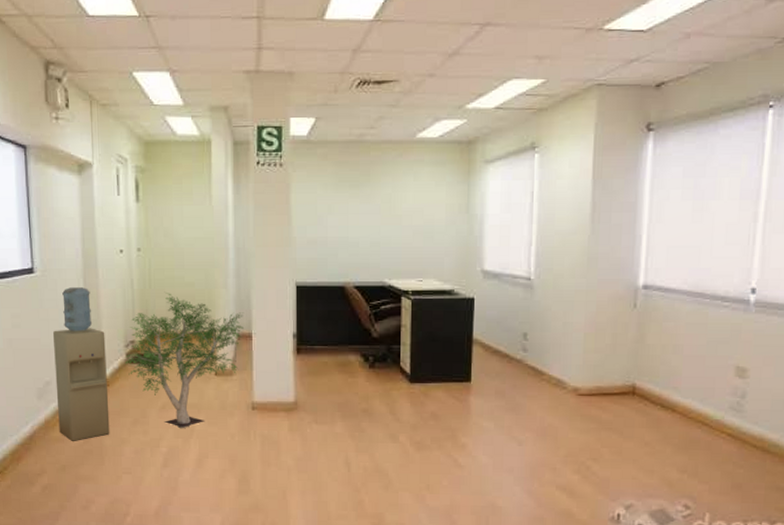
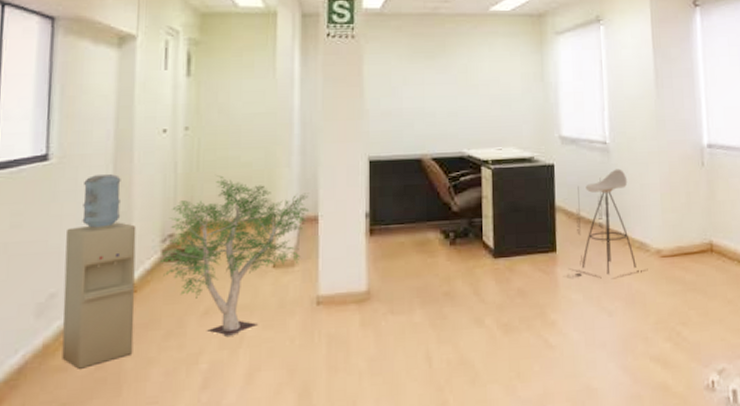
stool: none [476,306,563,412] -> present [563,168,648,279]

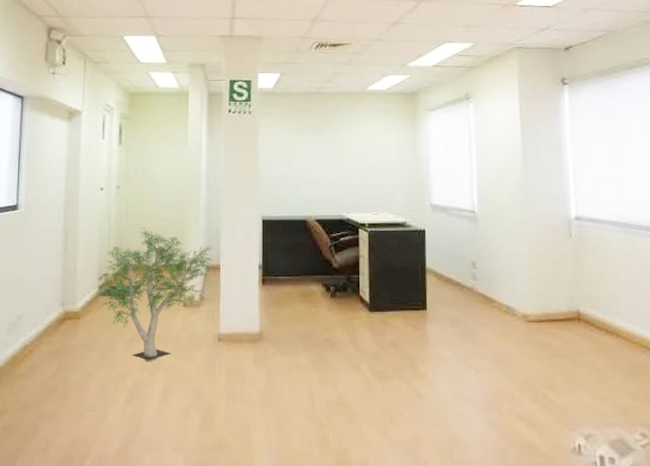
water cooler: present [62,173,137,369] -> none [25,222,80,377]
stool: present [563,168,648,279] -> none [433,236,515,339]

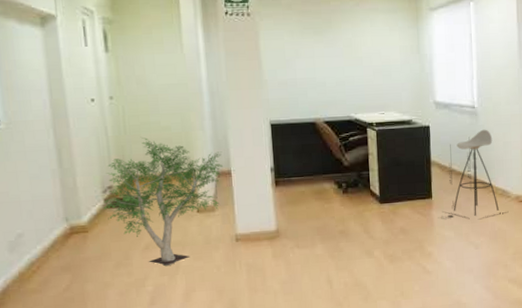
stool: none [433,236,515,339] -> present [438,129,509,220]

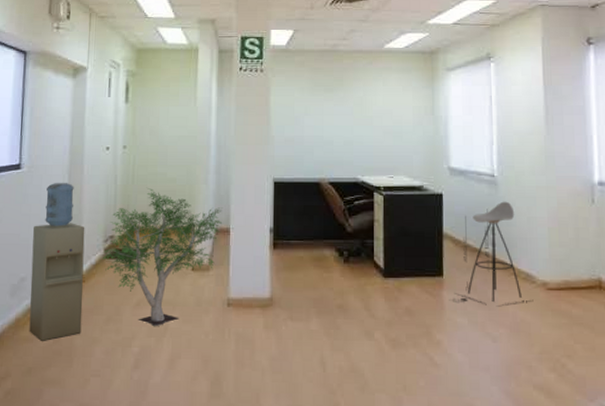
water cooler: none [23,136,92,291] -> present [29,182,85,341]

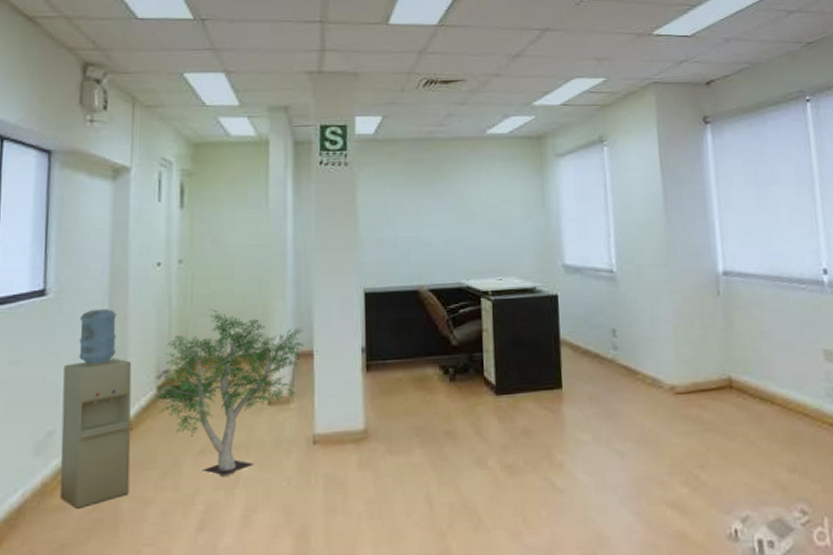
stool: present [449,201,534,307] -> none [570,299,662,418]

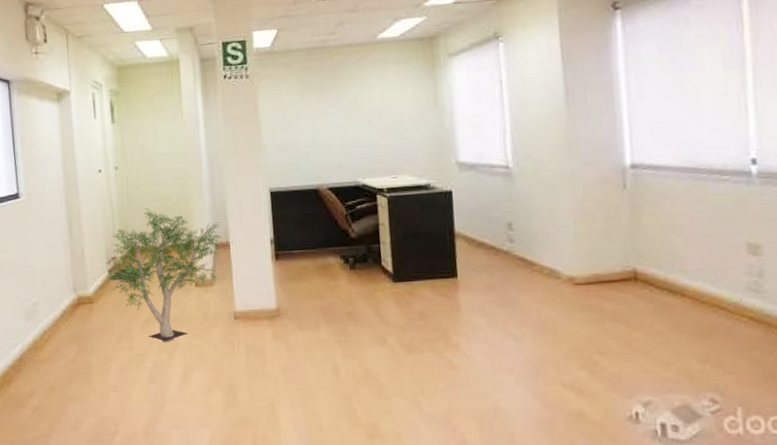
water cooler: present [60,308,132,509] -> none [39,207,96,361]

